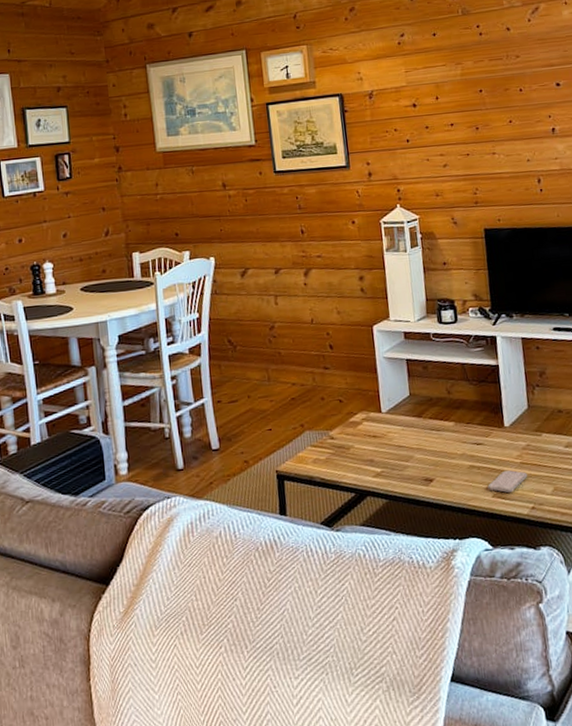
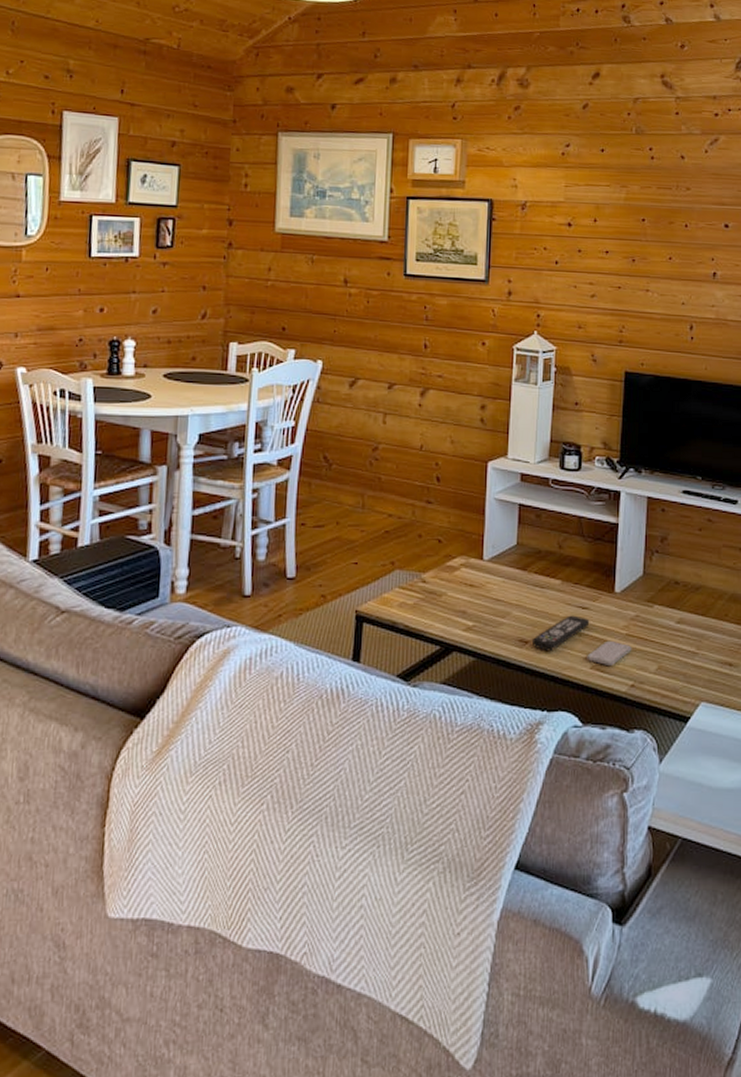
remote control: none [435,451,486,487] -> present [531,615,590,652]

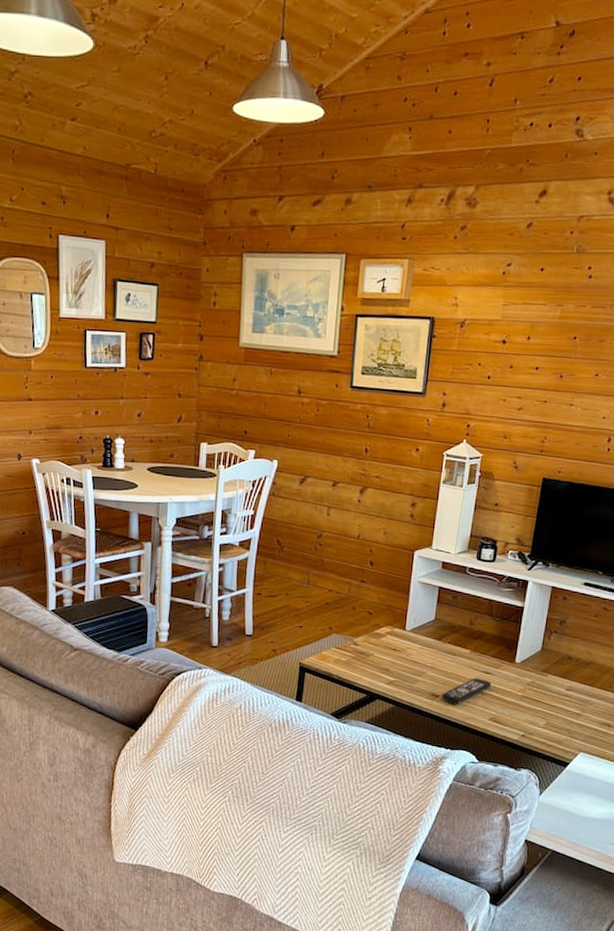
smartphone: present [587,640,632,665] -> none [486,699,526,719]

